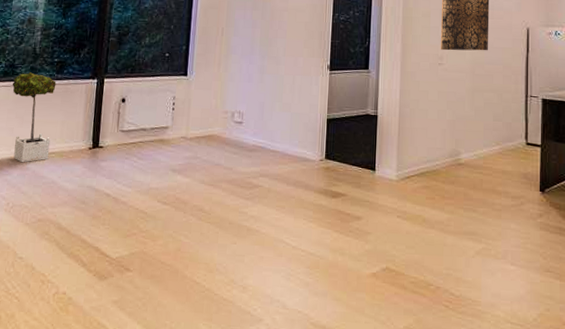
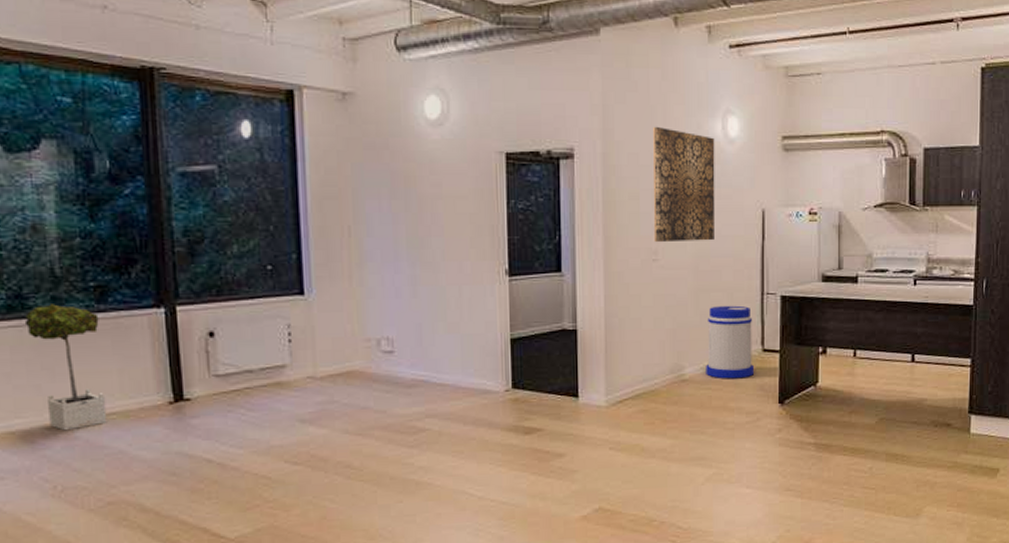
trash can: none [478,103,520,167] -> present [706,305,755,379]

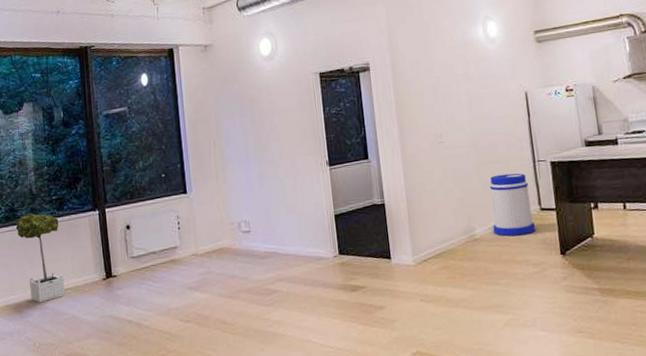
wall art: present [653,126,716,243] -> none [428,37,488,129]

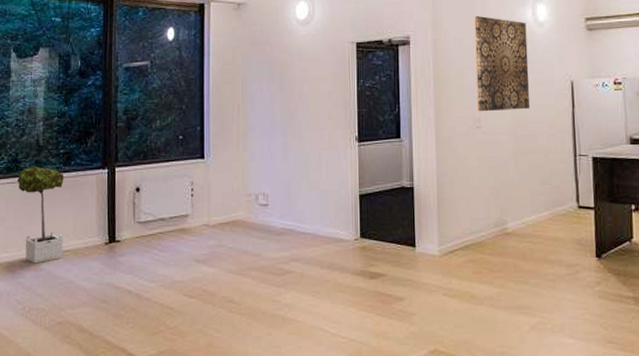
wall art: none [428,37,488,129] -> present [474,15,530,112]
trash can: present [490,173,536,237] -> none [526,166,572,233]

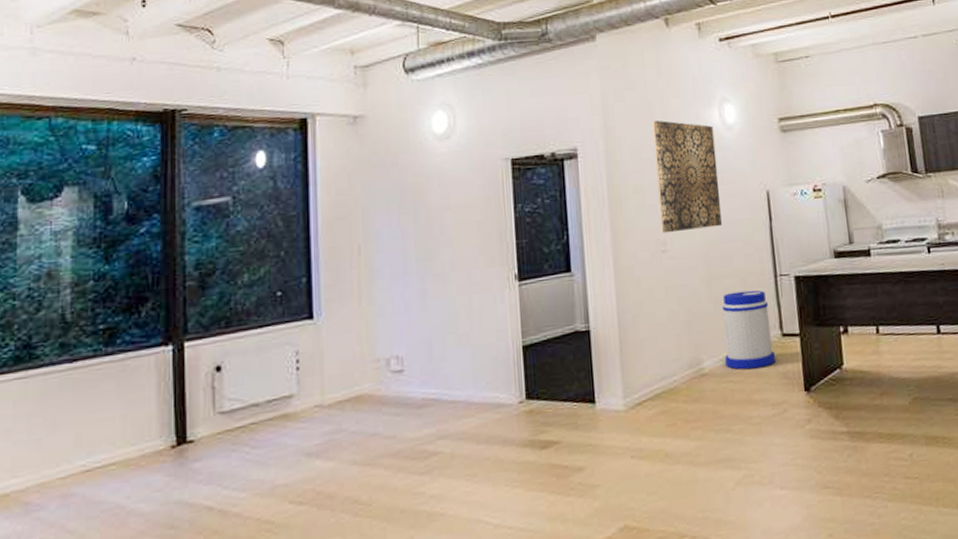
potted tree: present [17,166,64,264] -> none [30,351,107,488]
trash can: none [526,166,572,233] -> present [723,290,776,370]

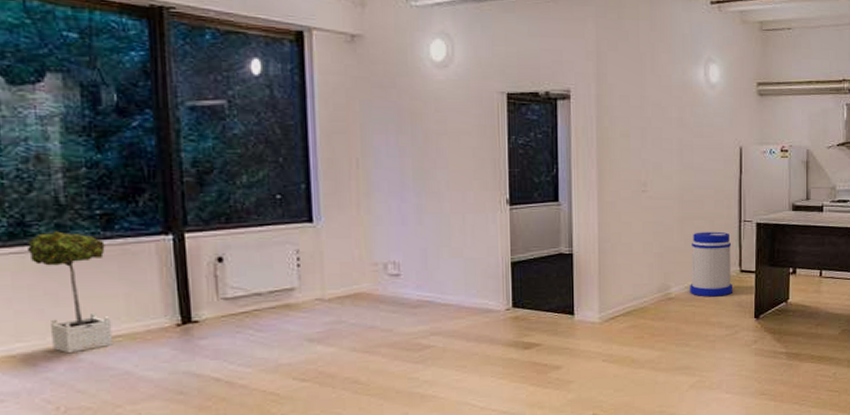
potted tree: none [30,351,107,488] -> present [26,231,113,354]
wall art: present [653,120,722,234] -> none [642,71,699,176]

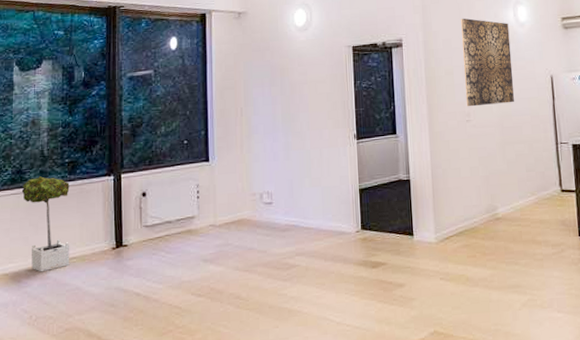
wall art: none [642,71,699,176] -> present [461,18,514,107]
trash can: present [690,231,734,297] -> none [514,154,556,217]

